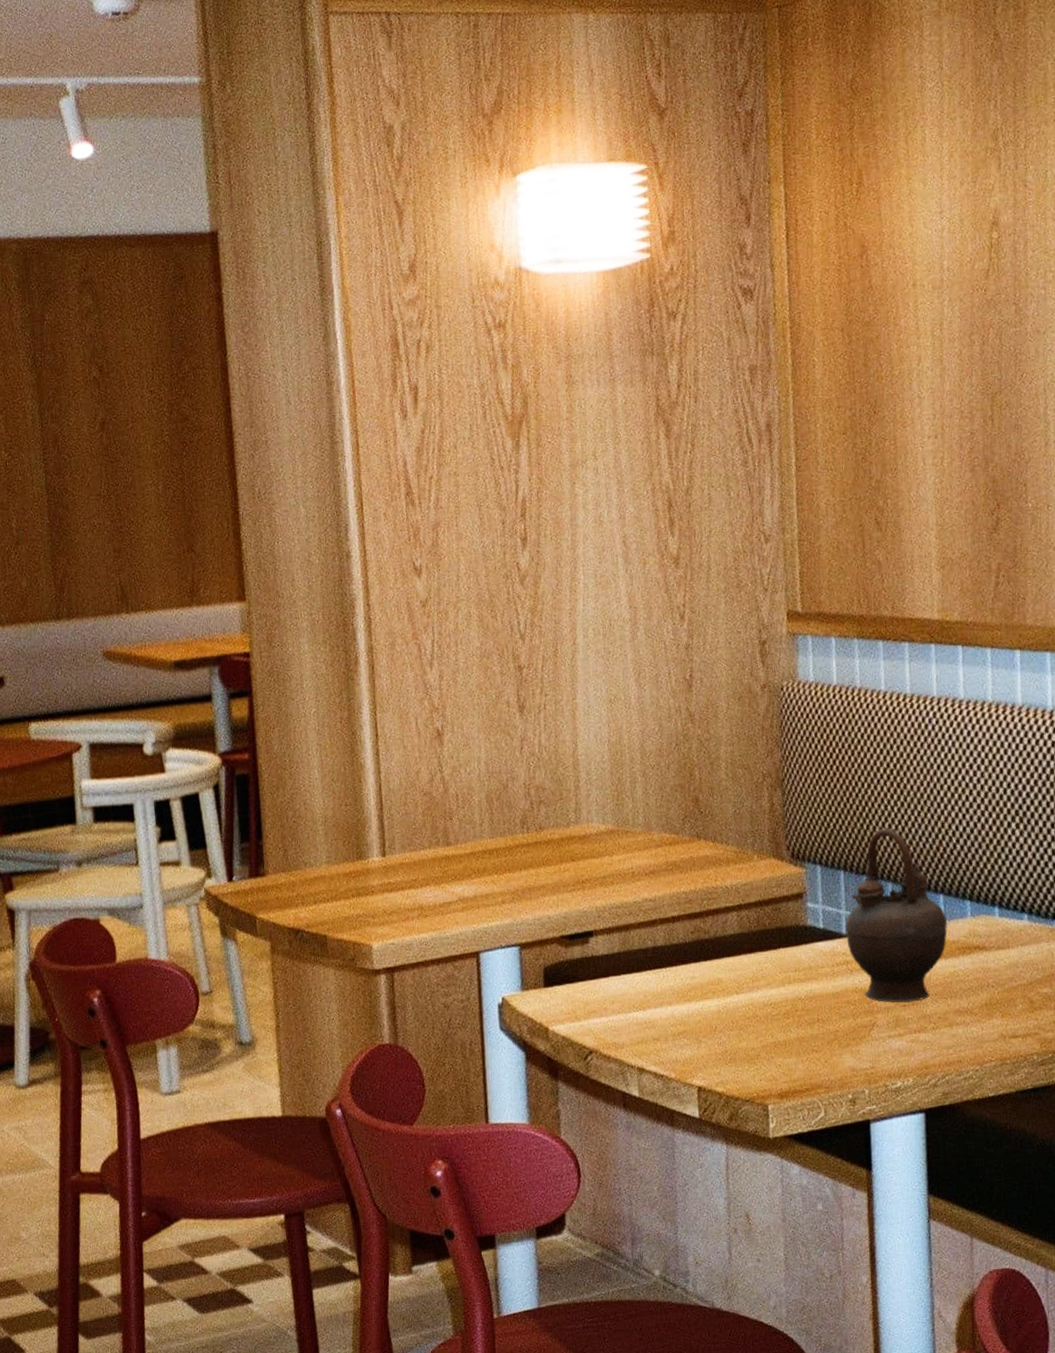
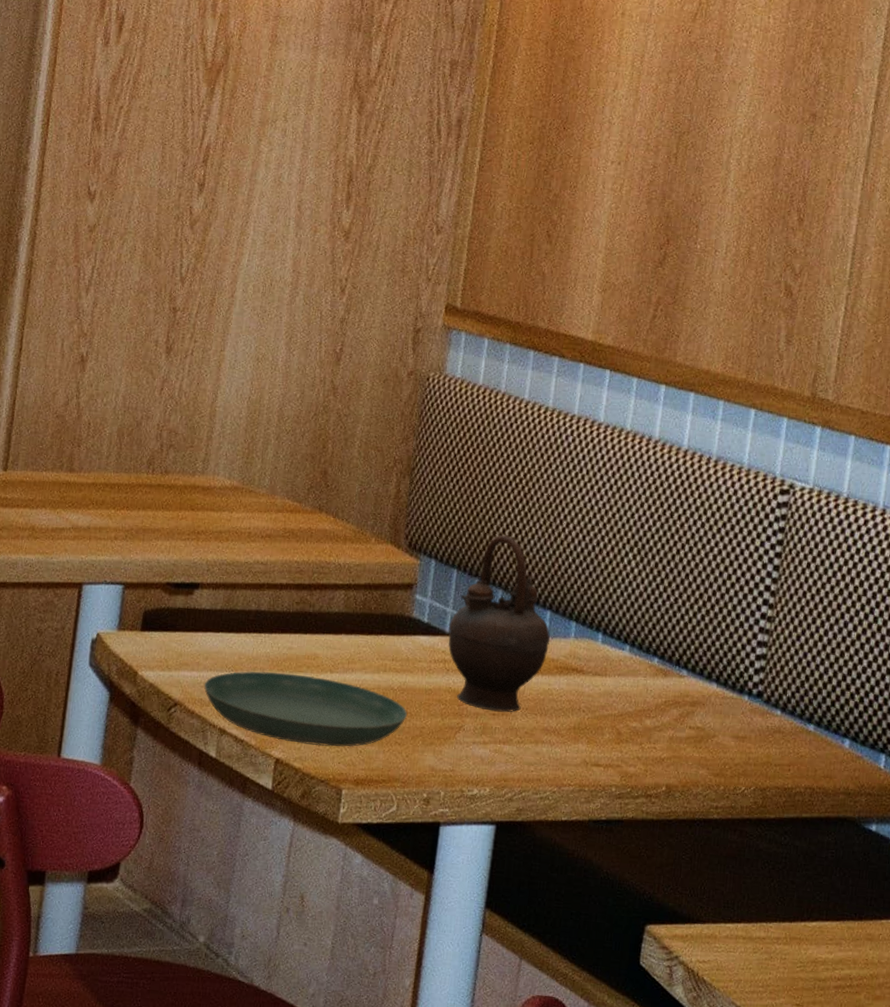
saucer: none [615,1000,820,1069] -> present [203,671,408,747]

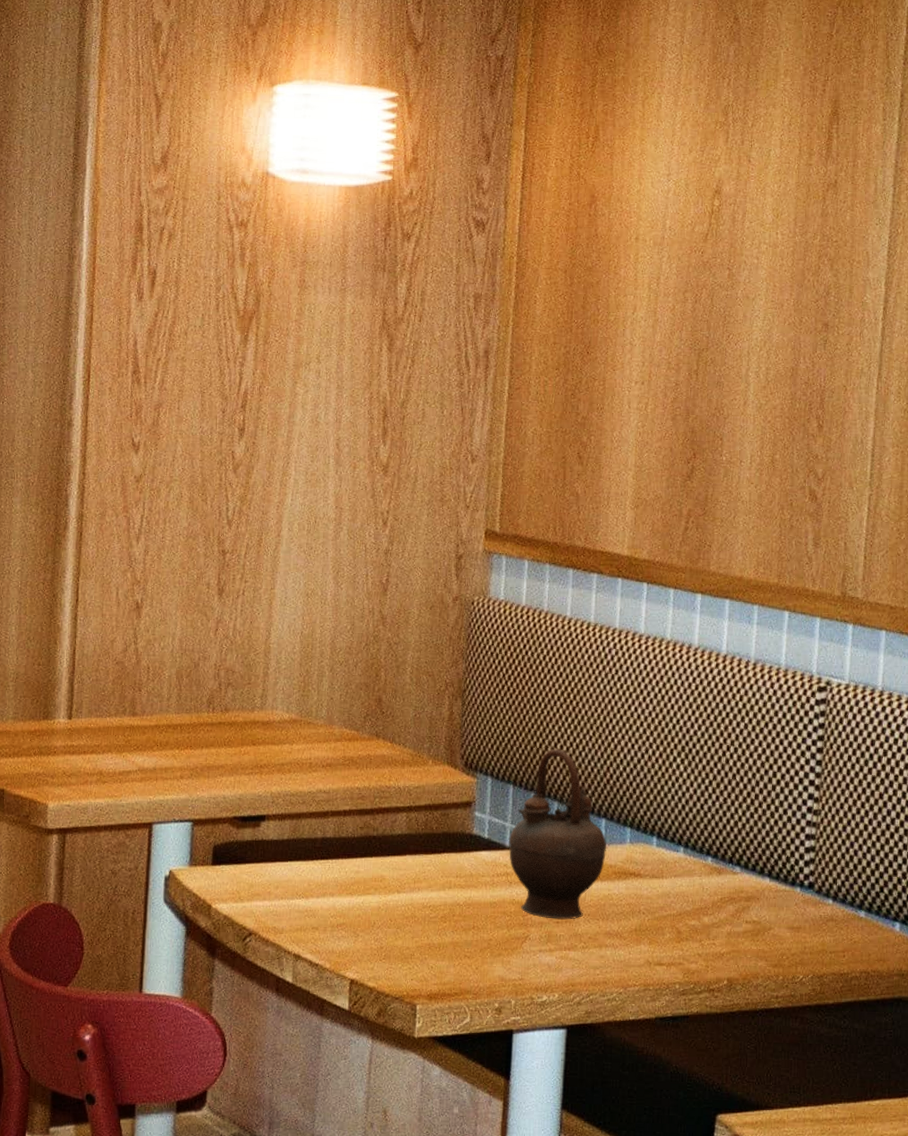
saucer: present [203,671,408,747] -> none [276,896,475,964]

